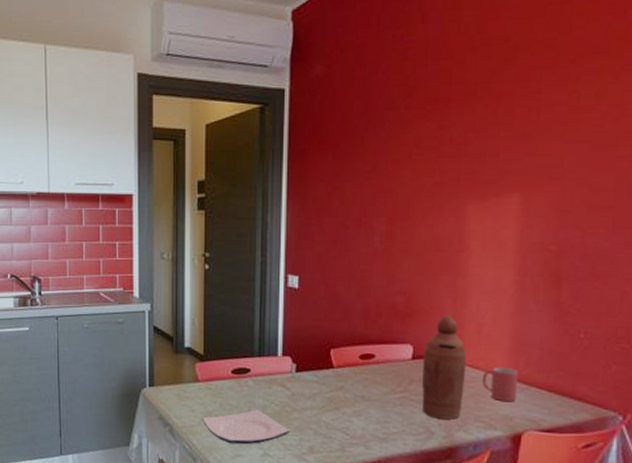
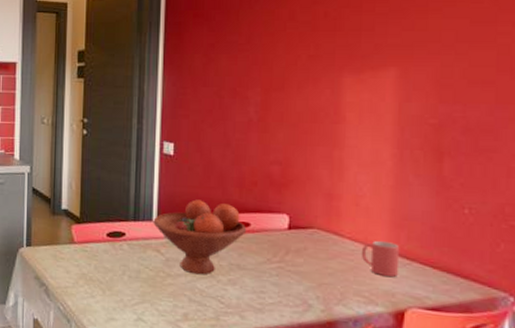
plate: present [202,410,291,445] -> none [77,274,165,309]
fruit bowl: none [278,333,372,408] -> present [153,199,247,275]
bottle: present [421,315,466,420] -> none [298,186,344,293]

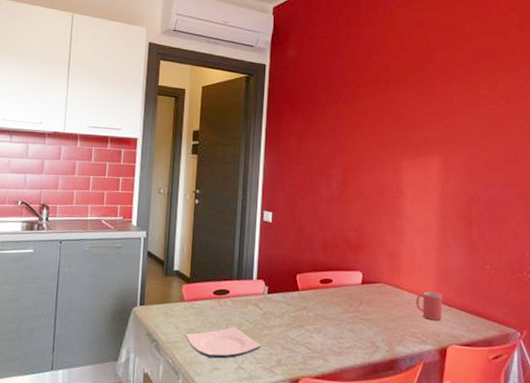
plate: none [77,274,165,309] -> present [185,327,262,359]
fruit bowl: present [153,199,247,275] -> none [253,260,330,325]

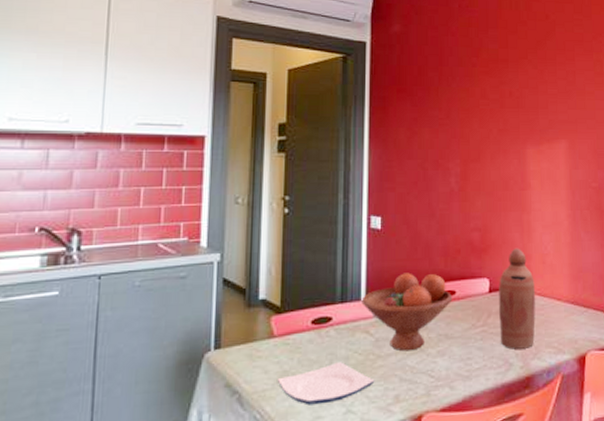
fruit bowl: none [253,260,330,325] -> present [361,272,453,351]
bottle: none [369,248,403,336] -> present [499,248,536,349]
mug: present [415,292,443,320] -> none [549,293,579,325]

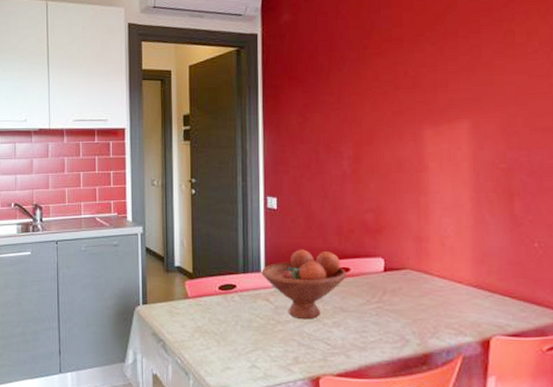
plate: present [277,362,375,405] -> none [192,324,276,358]
bottle: present [499,248,536,349] -> none [394,229,434,327]

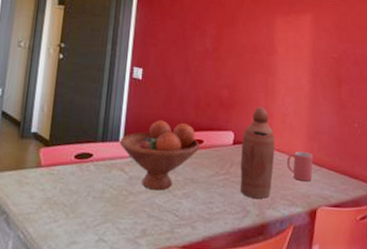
bottle: none [394,229,434,327] -> present [240,106,275,198]
mug: none [449,277,483,308] -> present [286,152,314,181]

